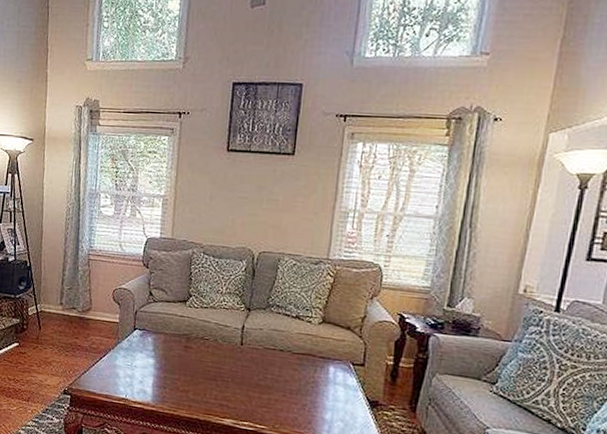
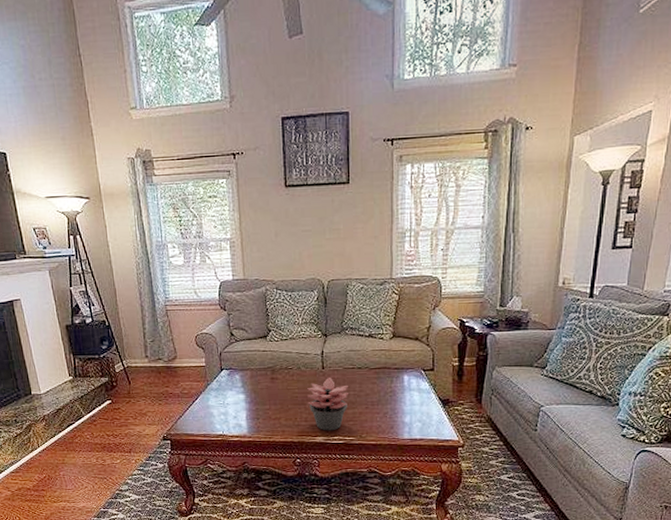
succulent plant: none [220,355,266,415] -> present [307,378,348,431]

